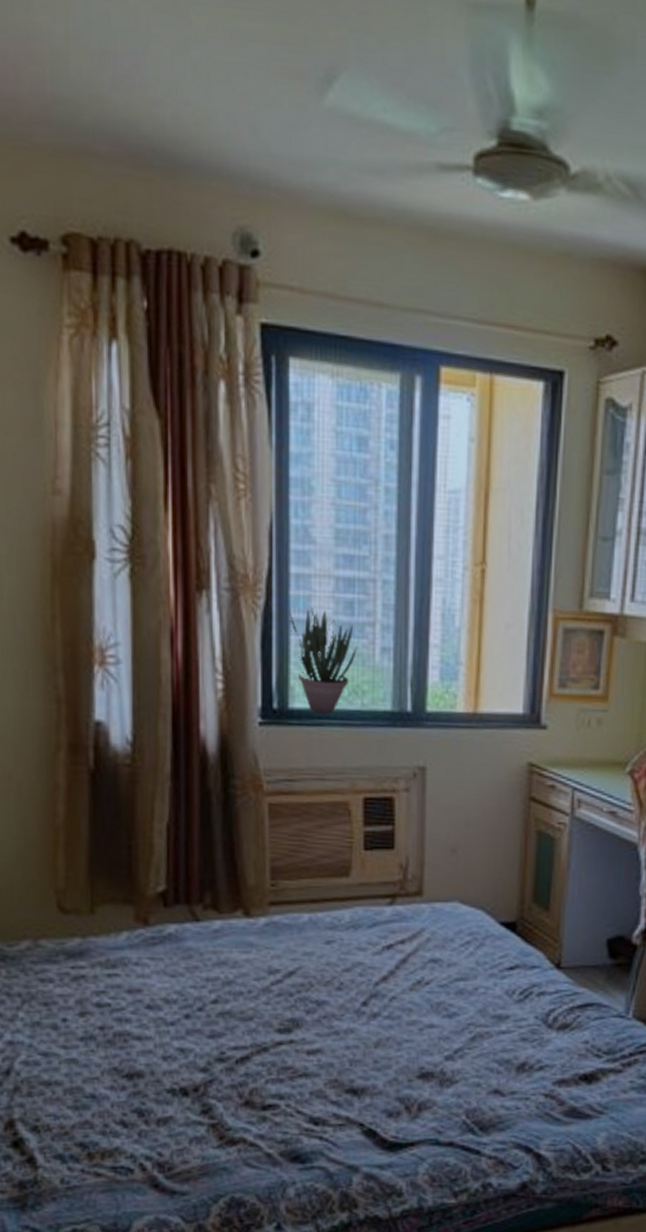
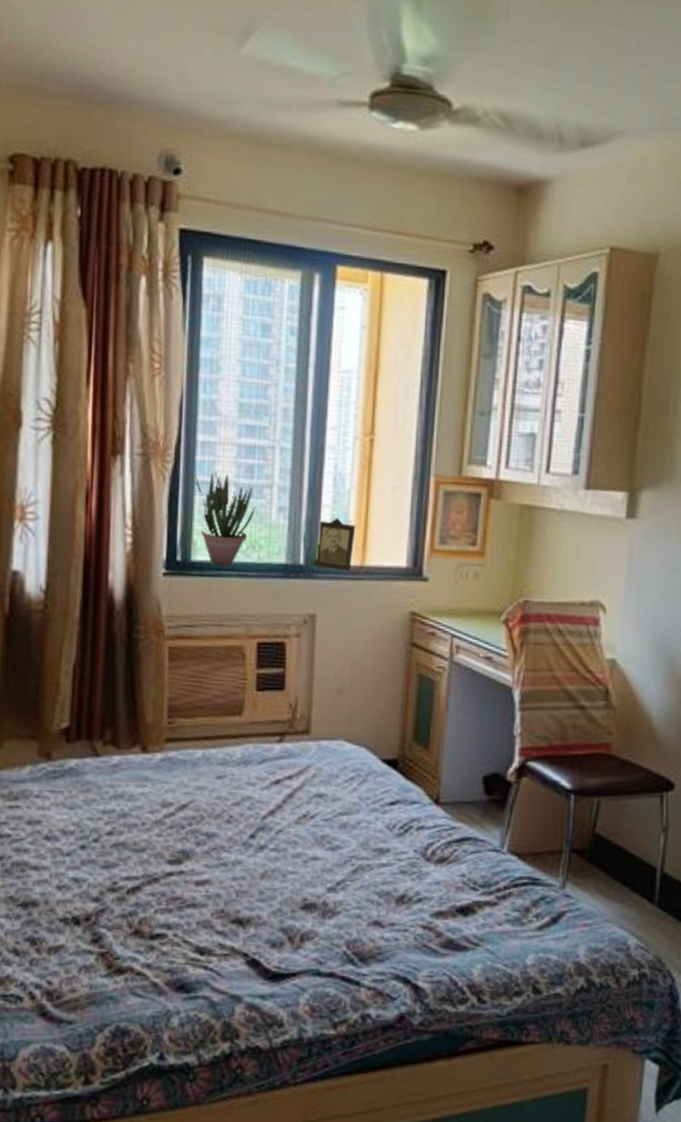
photo frame: none [421,659,468,719] -> present [312,518,356,572]

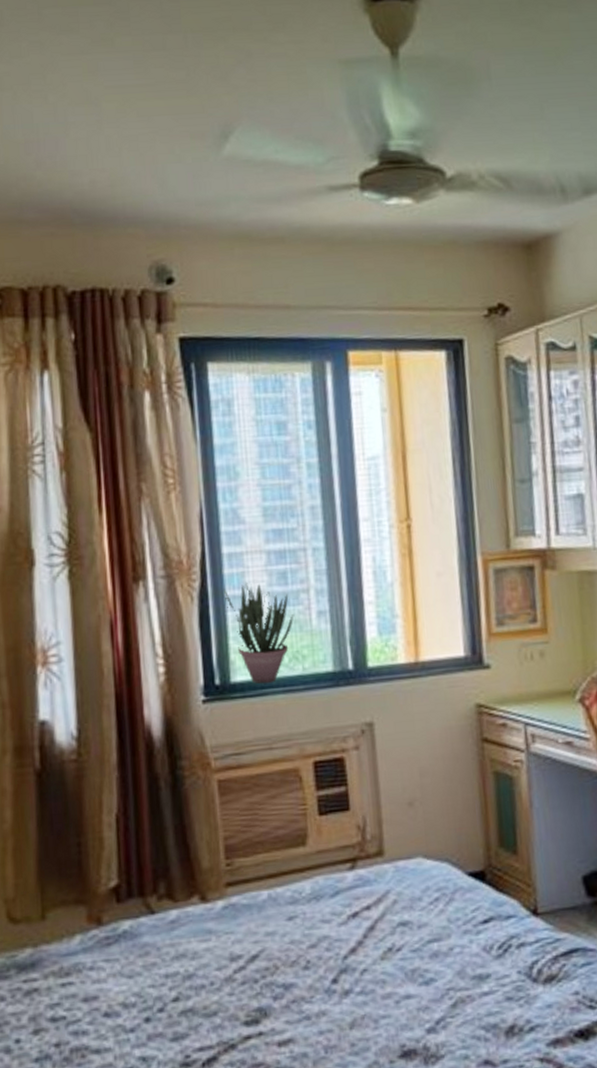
photo frame: present [312,518,356,572] -> none [362,614,405,671]

